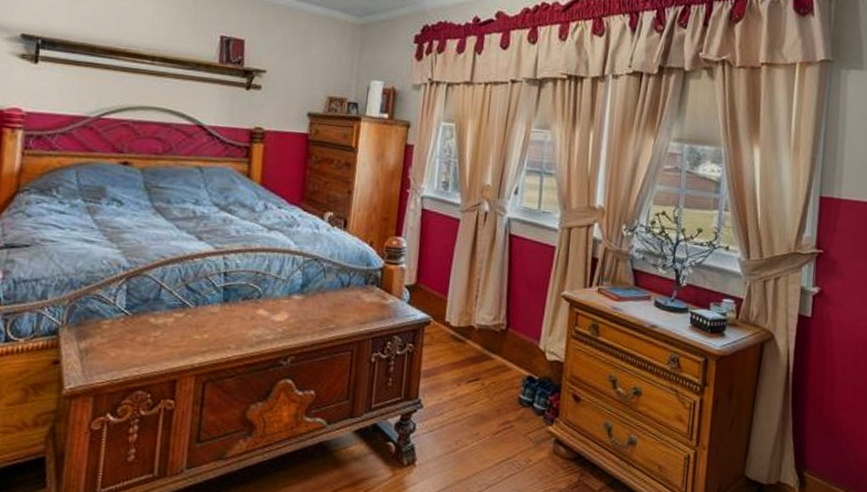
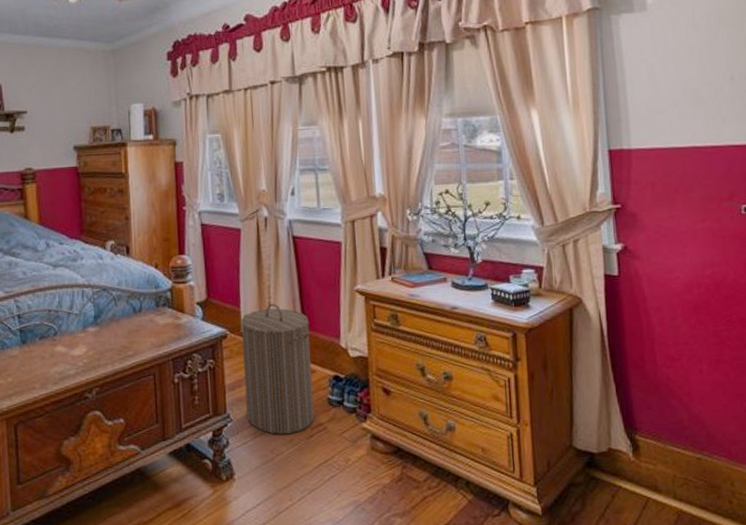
laundry hamper: none [437,296,512,427] -> present [240,303,315,434]

